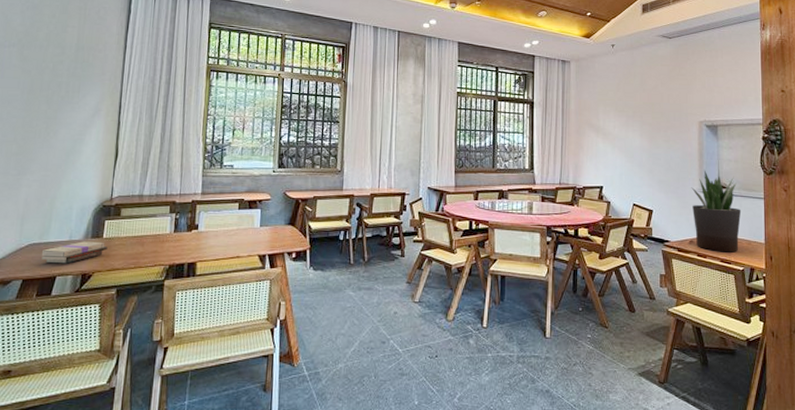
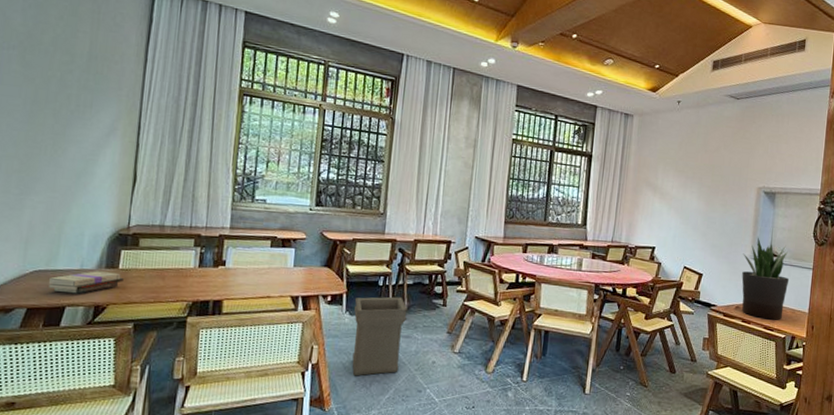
trash bin: none [317,250,368,330] -> present [352,296,407,376]

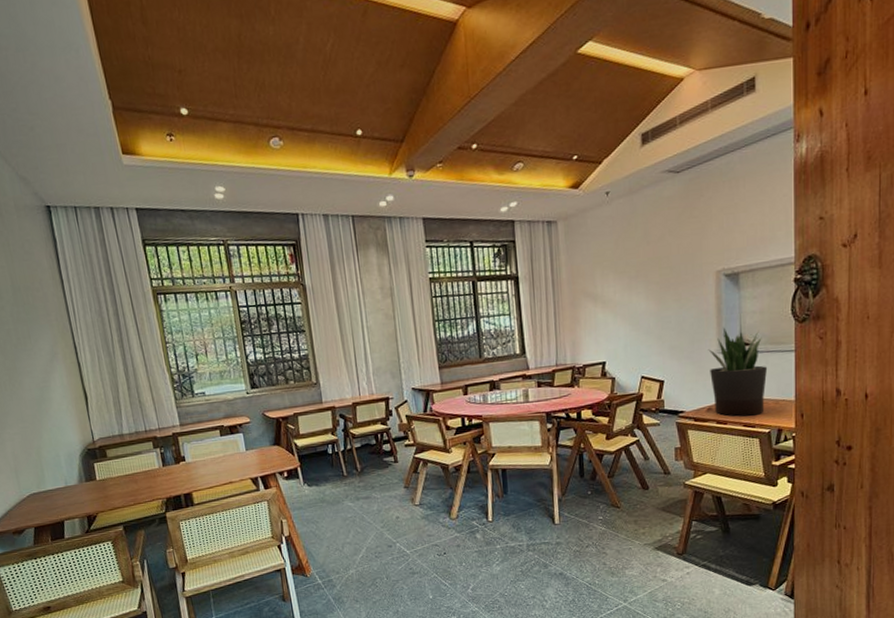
books: present [48,271,124,294] -> none [43,484,104,510]
trash bin: present [352,296,407,376] -> none [310,461,366,542]

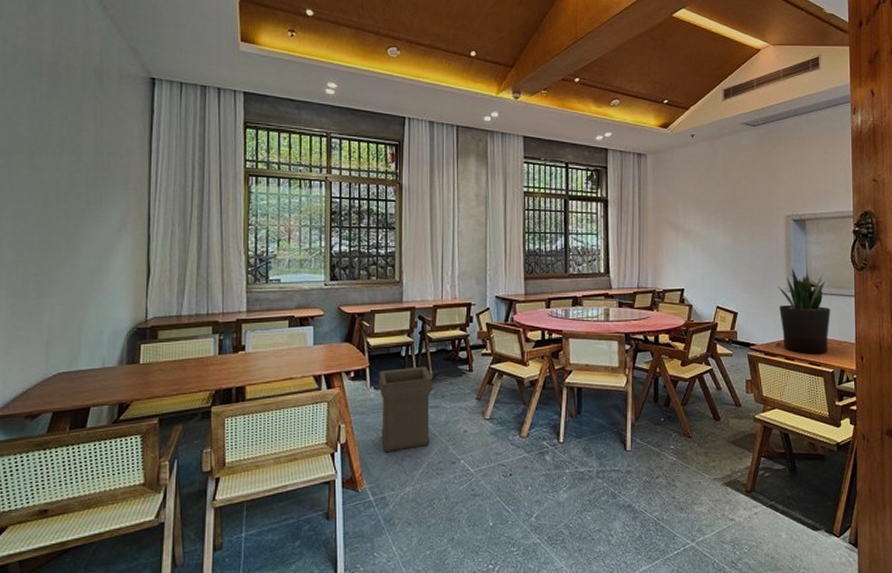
trash bin: none [310,461,366,542] -> present [378,366,433,453]

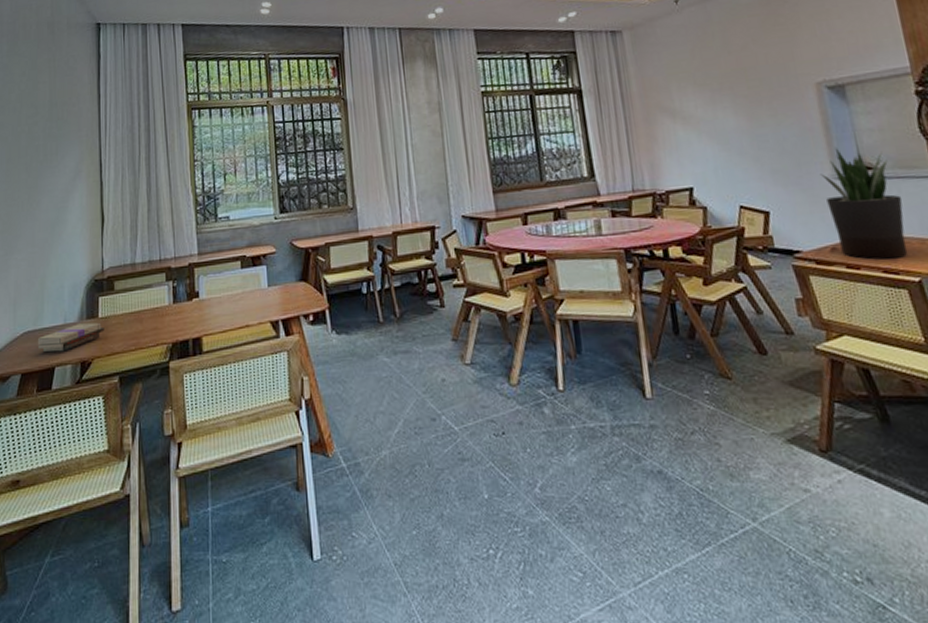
books: none [71,368,146,394] -> present [37,322,104,353]
trash bin: present [378,366,433,453] -> none [339,304,404,409]

